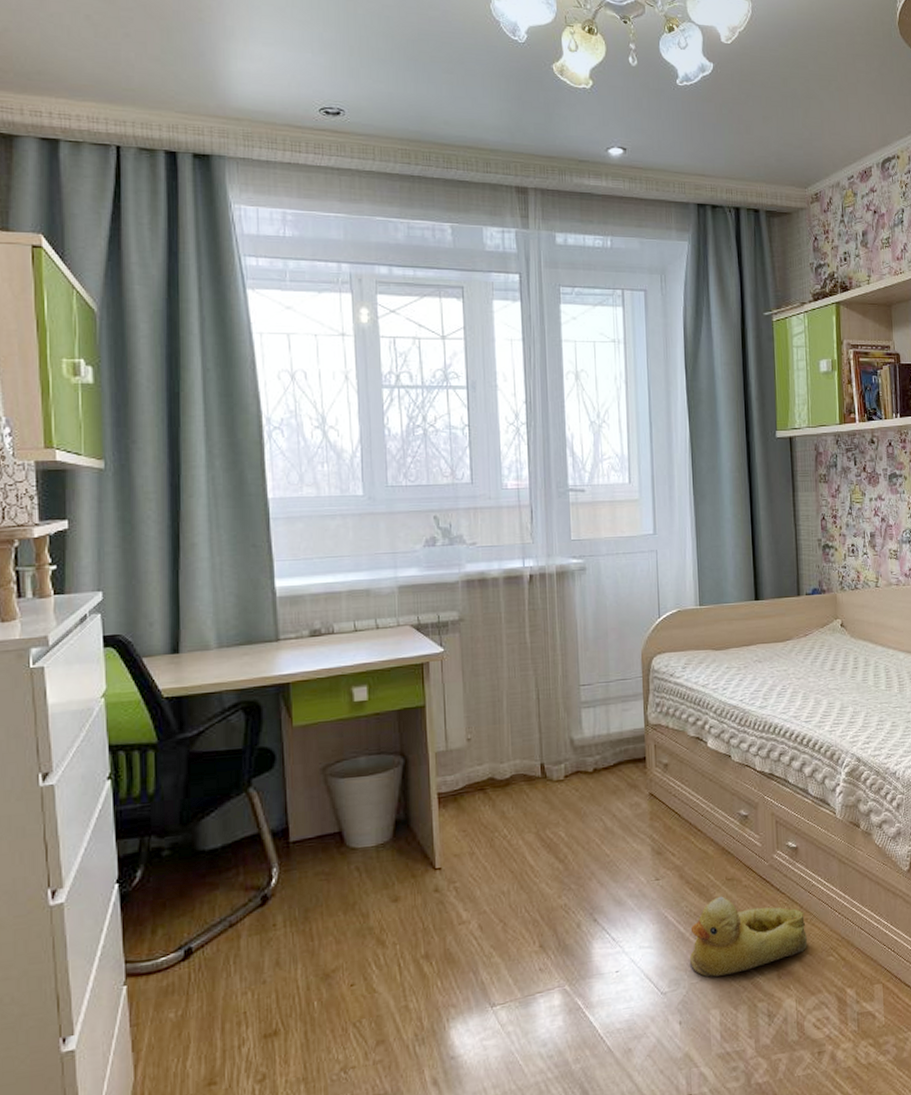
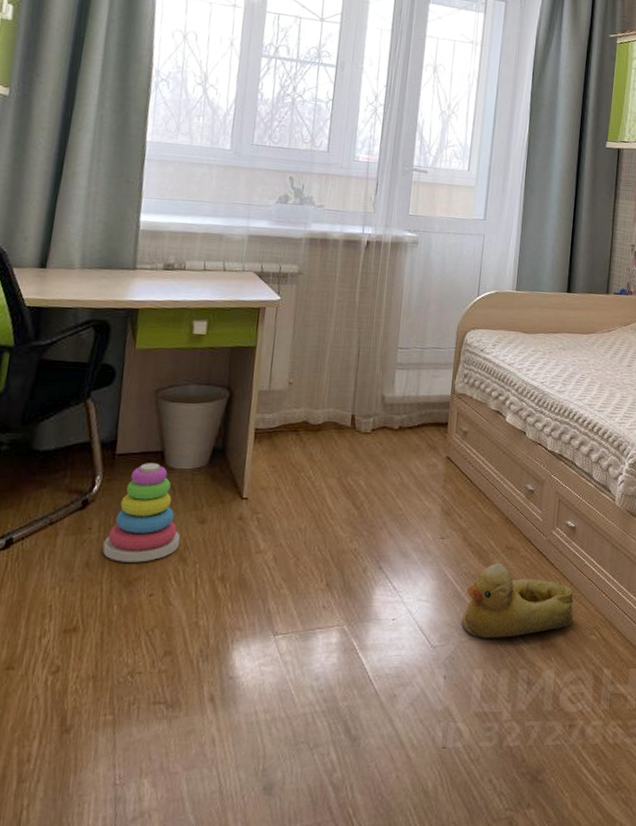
stacking toy: none [292,845,375,955] -> present [102,463,180,563]

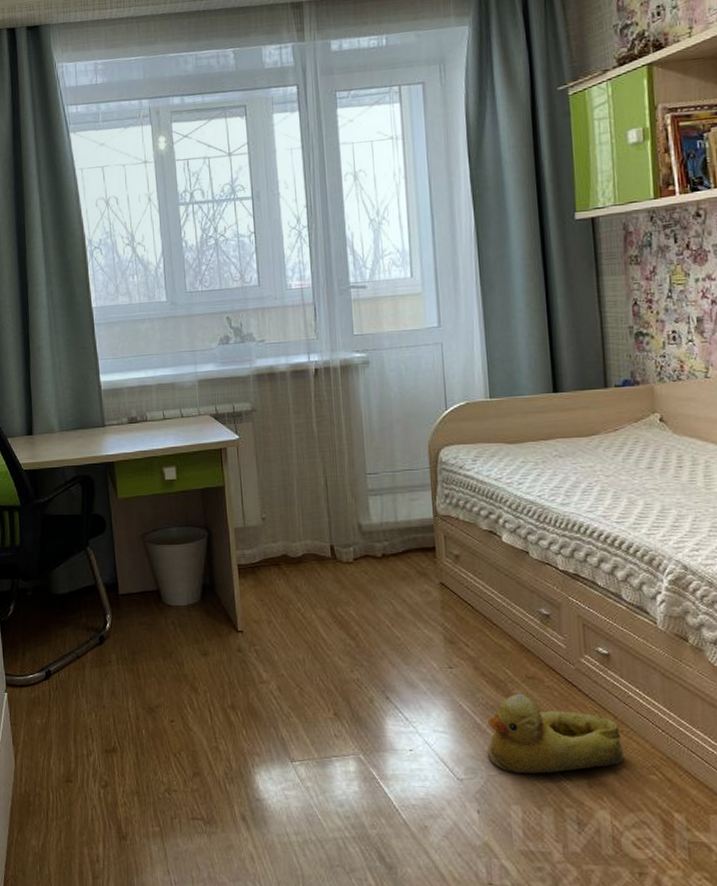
stacking toy: present [102,463,180,563] -> none [123,601,189,692]

